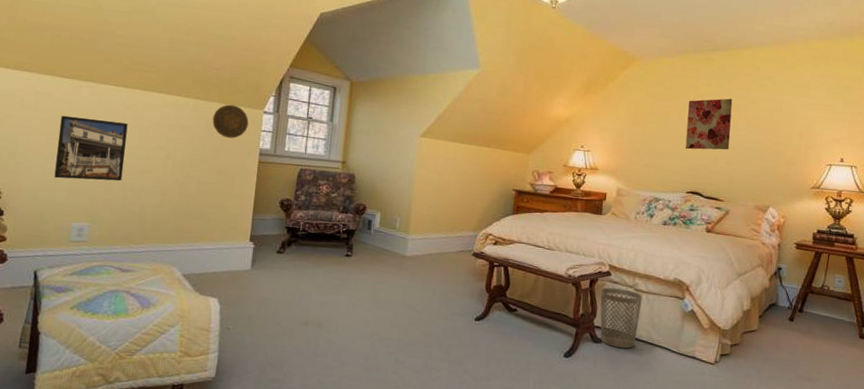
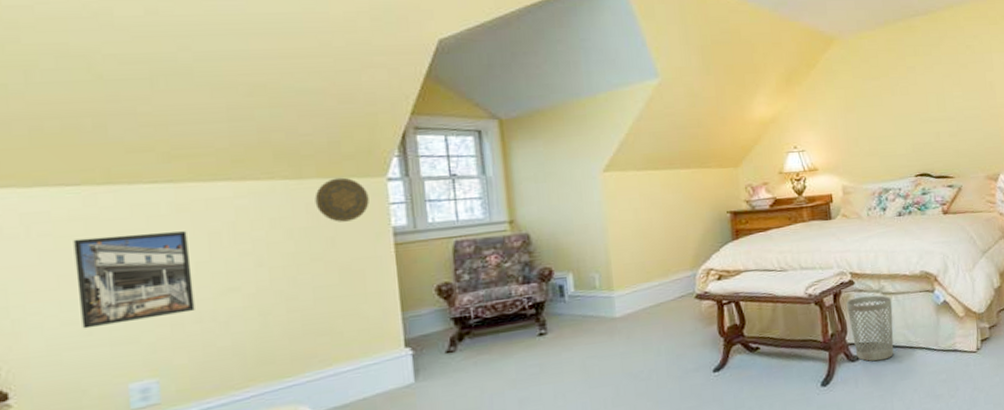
wall art: present [685,98,733,150] -> none [898,66,950,129]

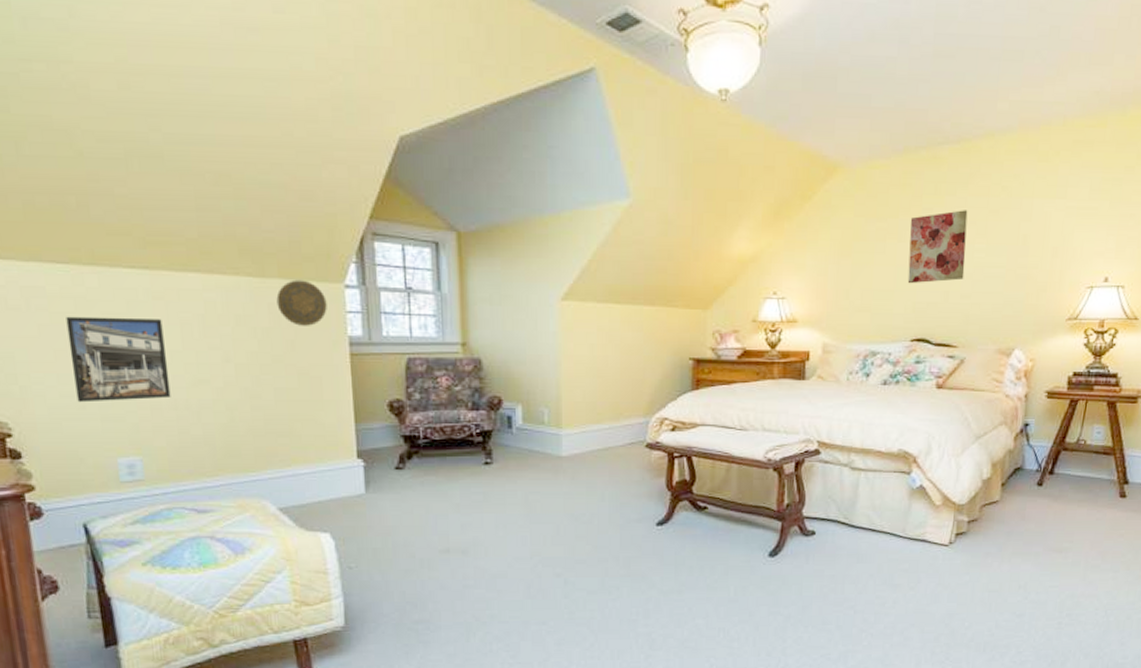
wastebasket: present [846,295,894,361] -> none [808,469,860,539]
wall art: none [898,66,950,129] -> present [907,210,968,284]

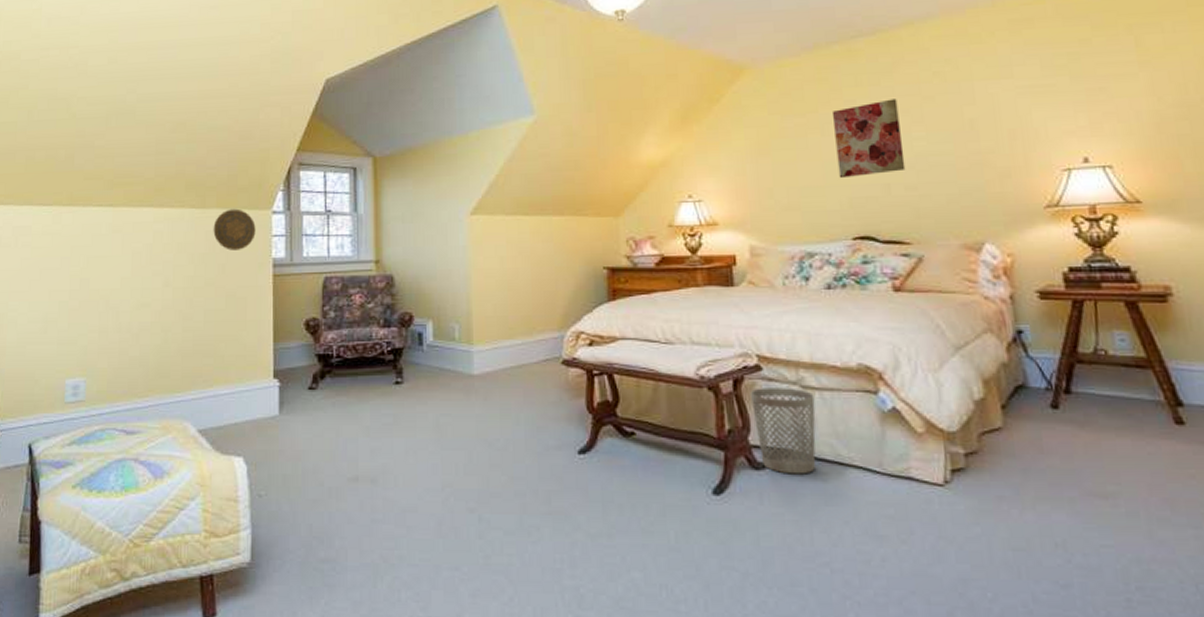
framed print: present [66,316,171,403] -> none [41,249,118,327]
wastebasket: none [808,469,860,539] -> present [750,388,816,475]

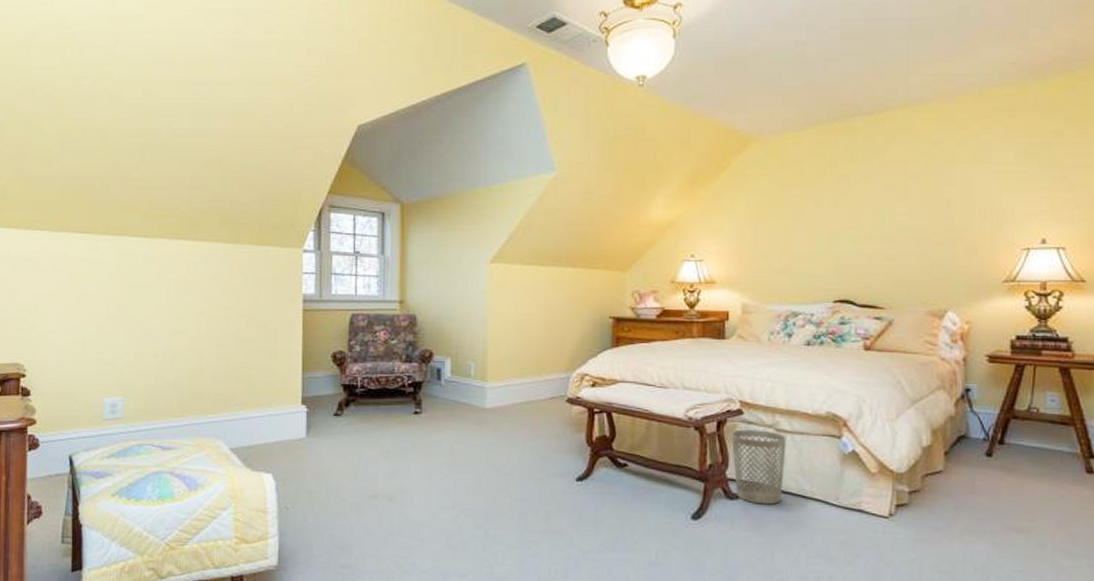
decorative plate: present [213,208,256,251] -> none [246,245,287,285]
wall art: present [831,99,906,179] -> none [826,176,887,247]

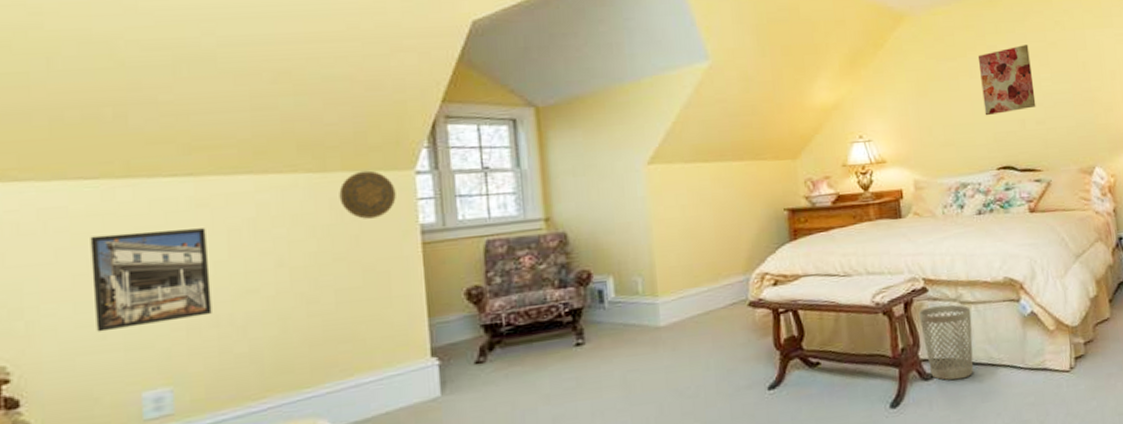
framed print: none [79,276,154,349] -> present [90,228,212,332]
decorative plate: none [246,245,287,285] -> present [339,170,396,219]
wall art: none [826,176,887,247] -> present [977,44,1036,116]

